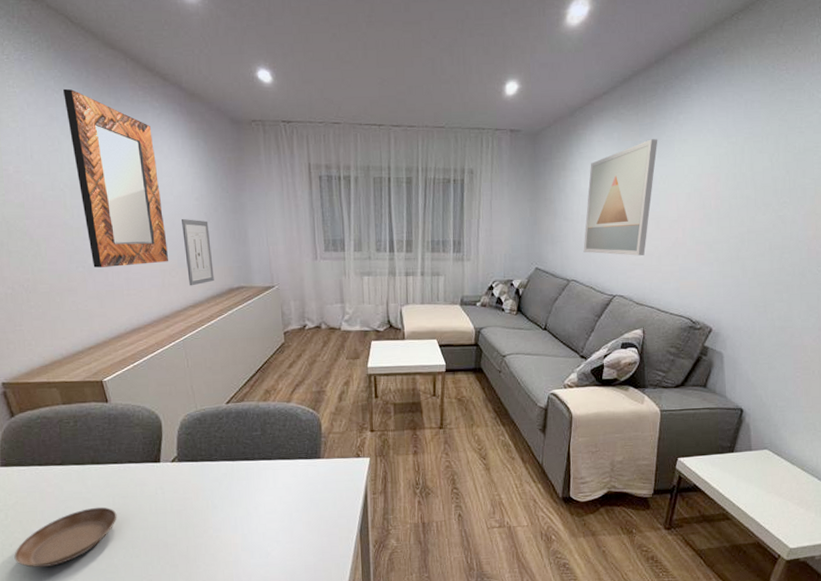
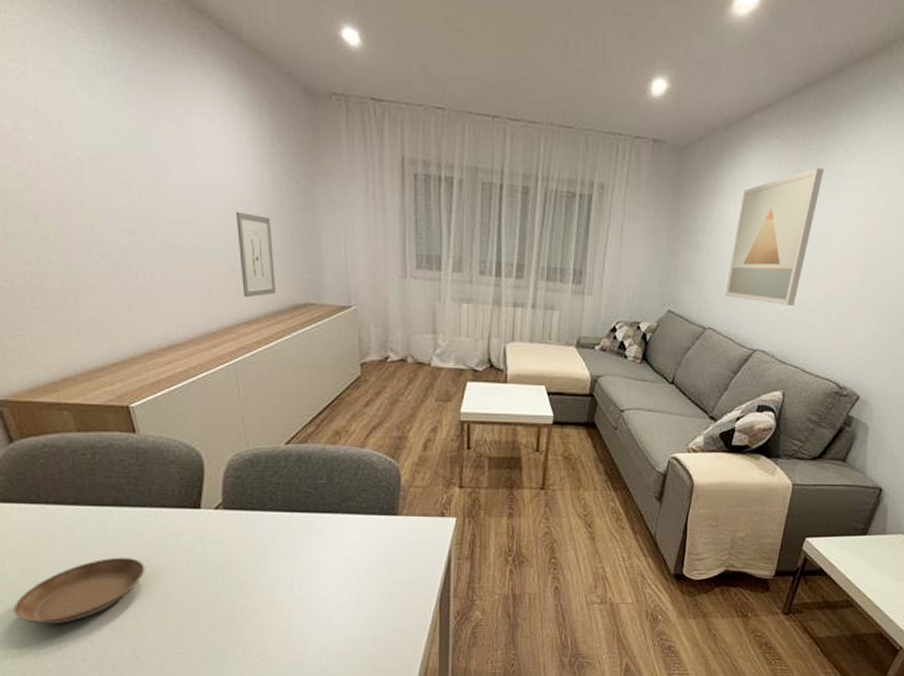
home mirror: present [62,88,168,268] -> none [79,23,217,266]

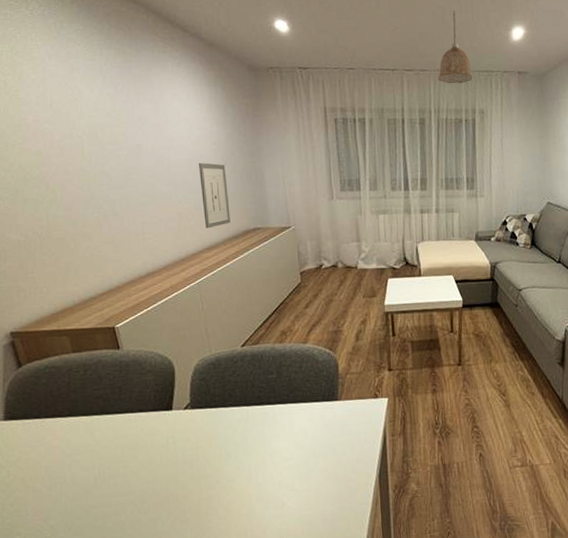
saucer: present [13,557,145,624] -> none [14,459,126,529]
pendant lamp: none [550,44,595,146] -> present [437,10,473,84]

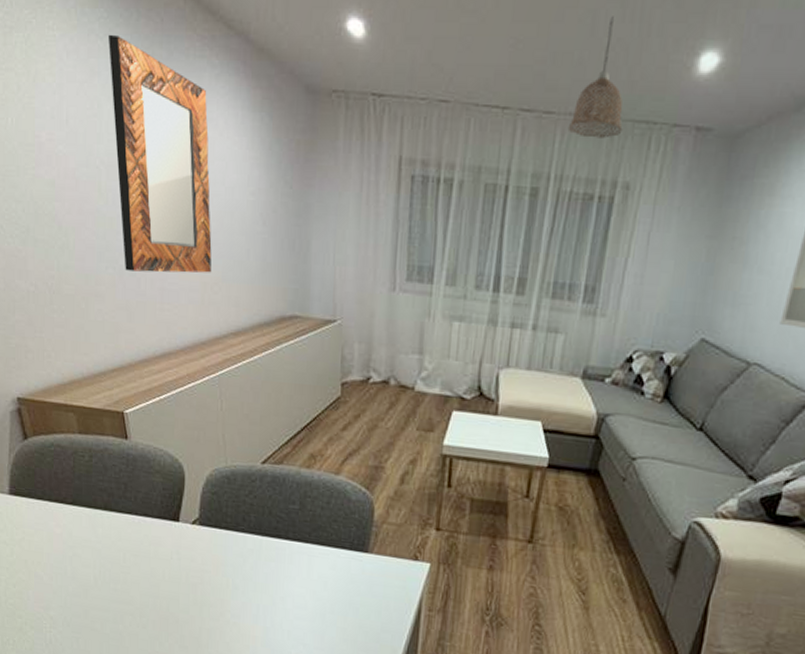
home mirror: none [84,41,185,213] -> present [107,34,212,273]
wall art: present [199,163,231,229] -> none [231,219,264,308]

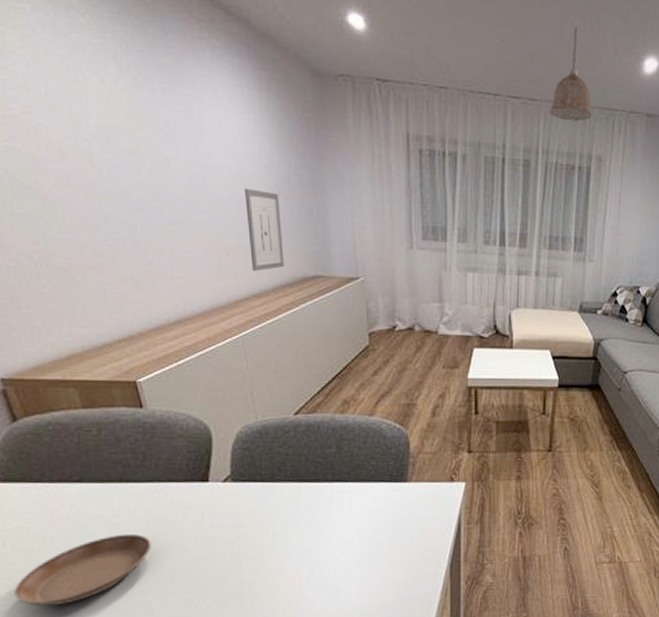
saucer: none [17,560,127,619] -> present [14,533,152,606]
home mirror: present [107,34,212,273] -> none [90,11,226,242]
wall art: none [231,219,264,308] -> present [245,189,284,272]

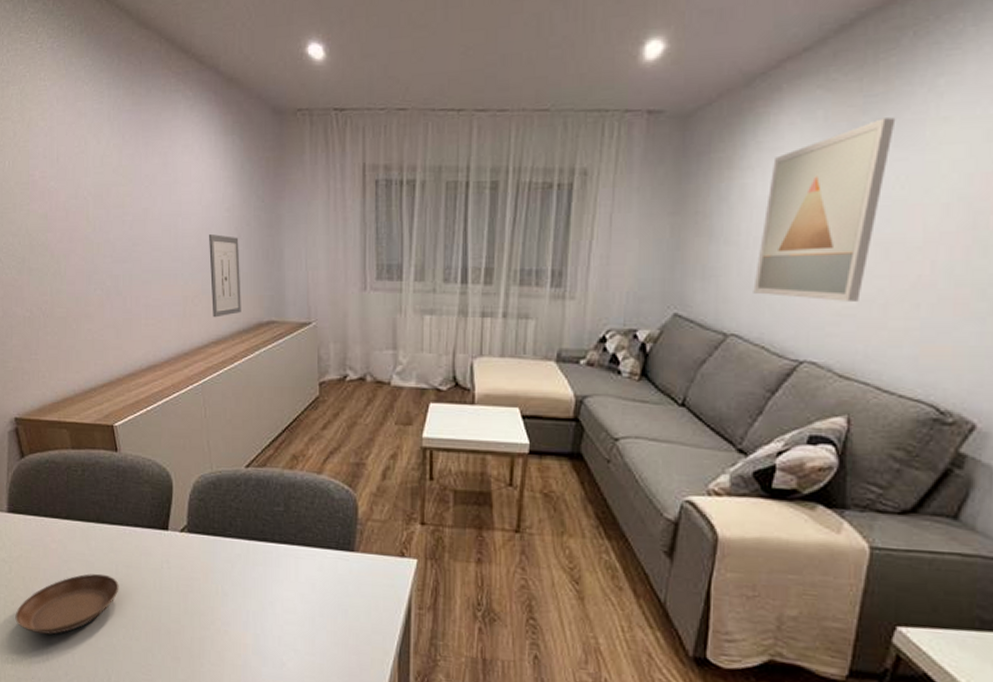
pendant lamp: present [549,26,592,121] -> none [522,17,575,130]

